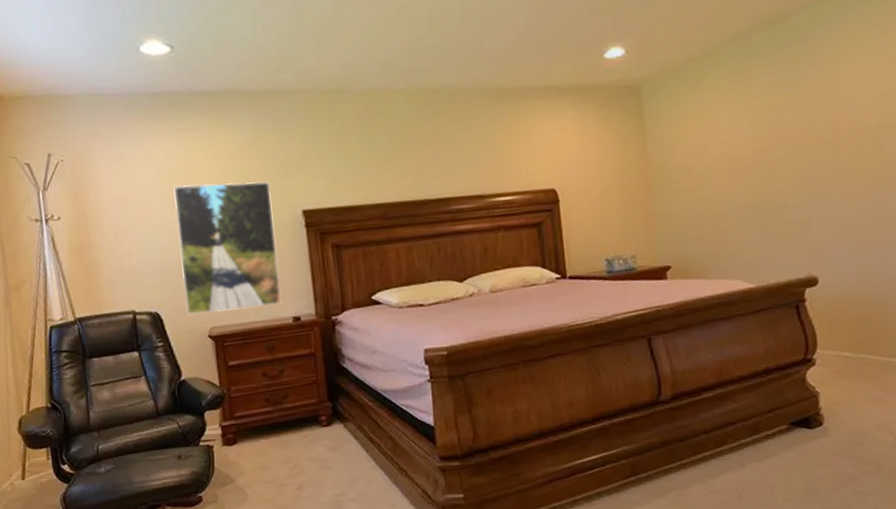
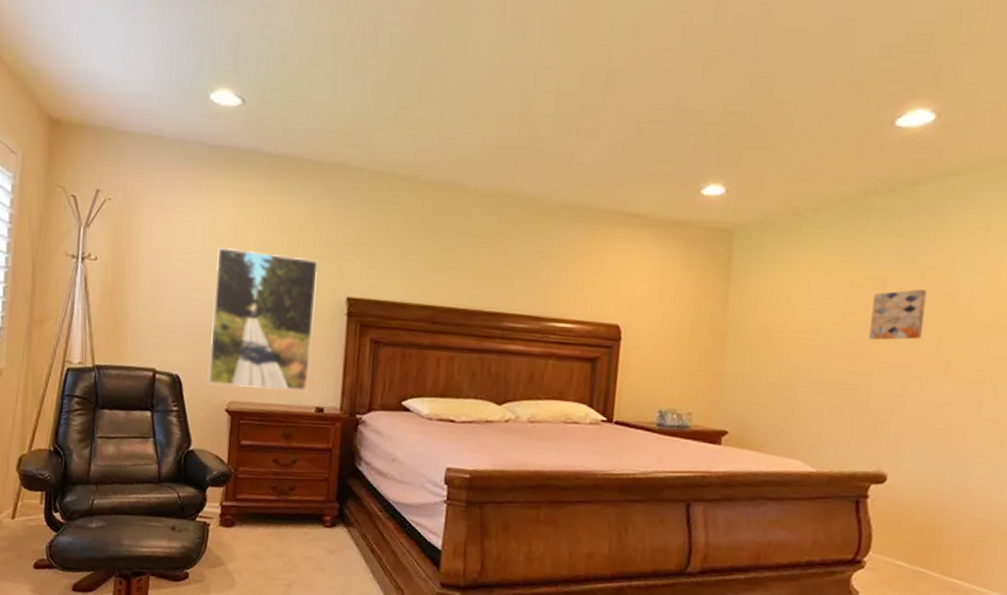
wall art: none [773,106,823,160] -> present [869,288,927,341]

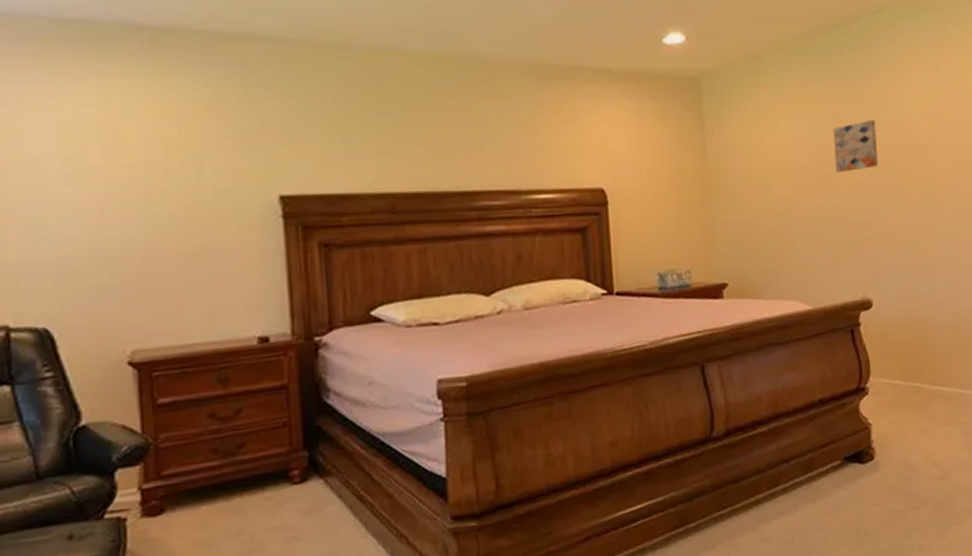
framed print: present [207,247,319,392] -> none [84,150,244,332]

